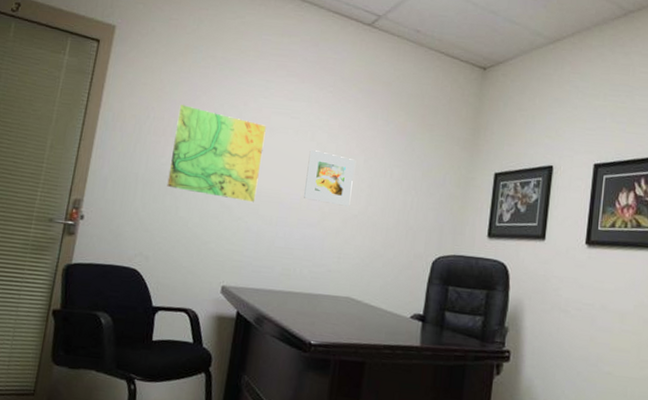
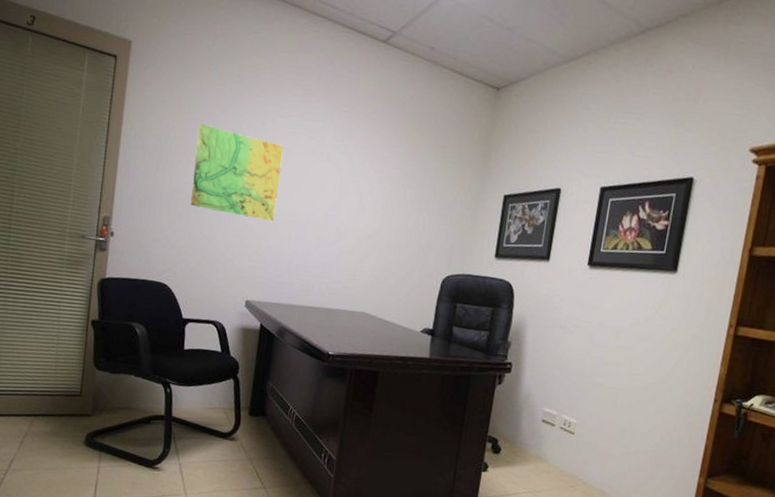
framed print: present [304,150,355,206] -> none [321,170,370,226]

